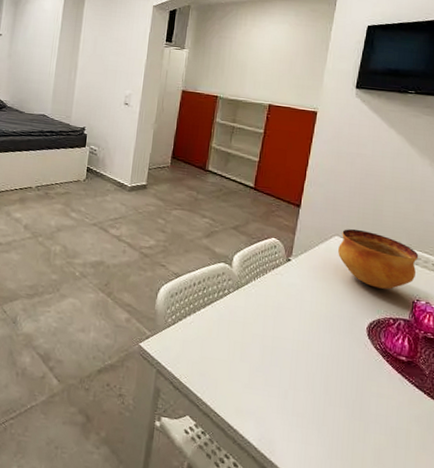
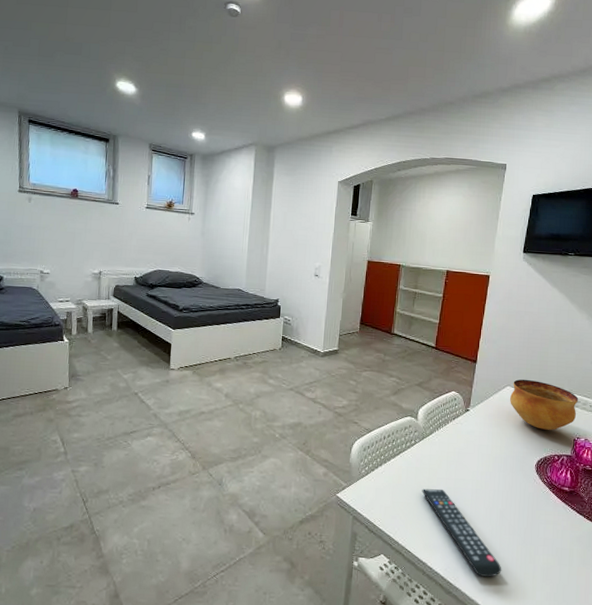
remote control: none [234,345,326,454] -> present [422,489,502,577]

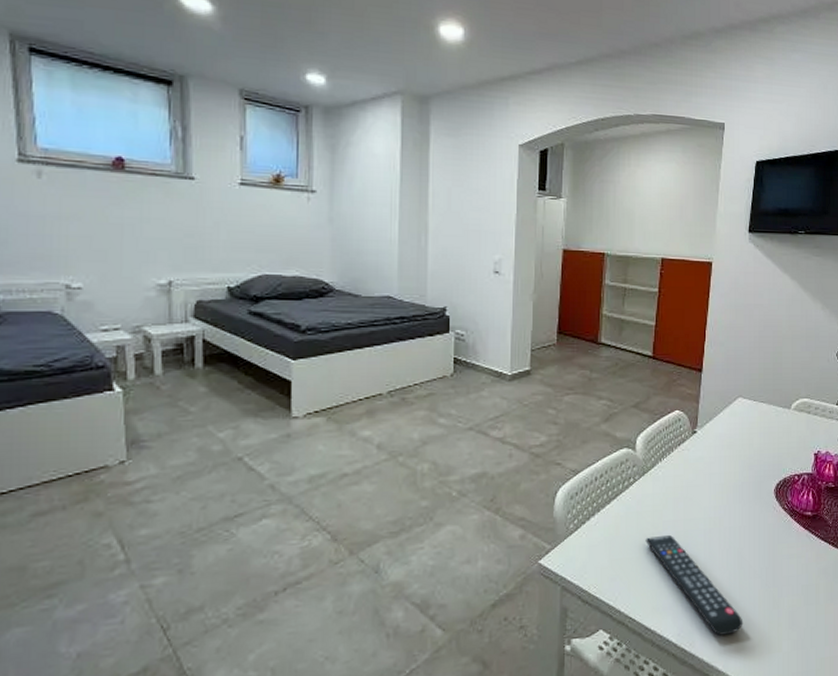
bowl: present [510,379,579,430] -> none [743,386,817,446]

